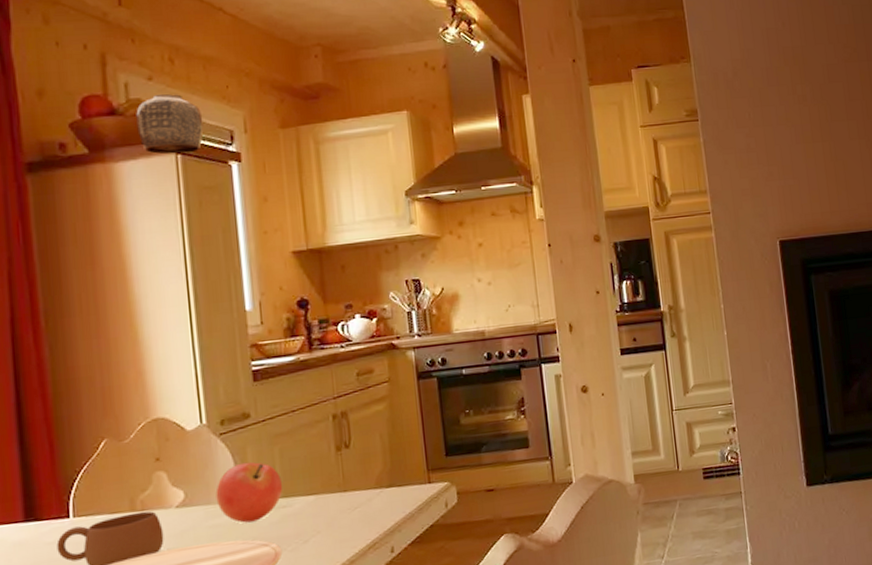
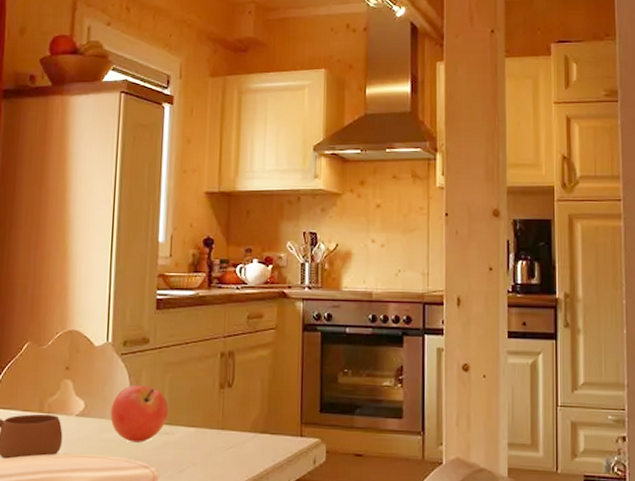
decorative jar: present [136,93,204,155] -> none [92,38,147,93]

